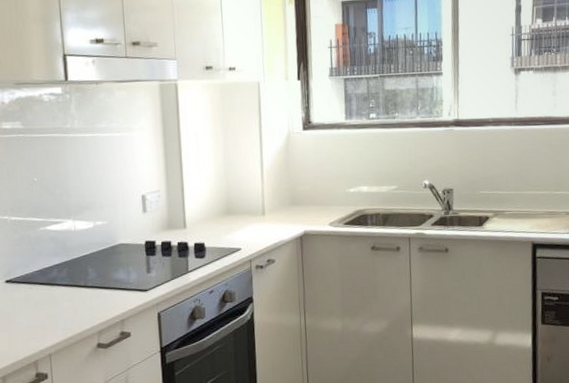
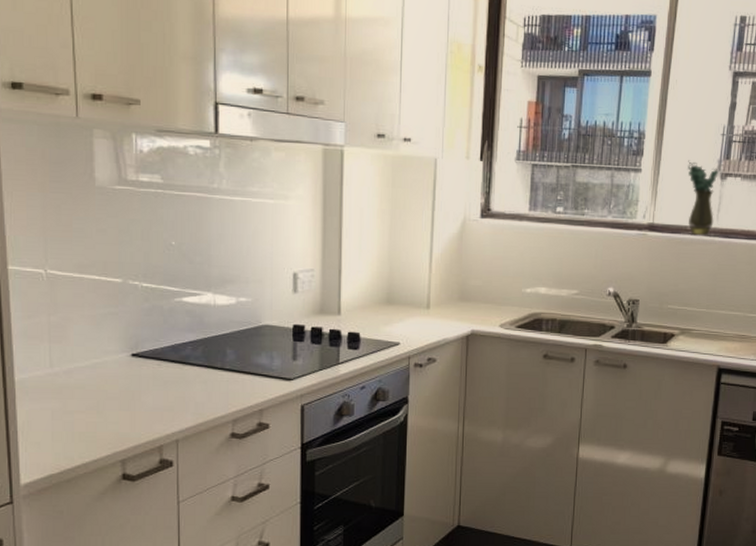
vase: none [483,60,513,127] -> present [688,160,719,236]

